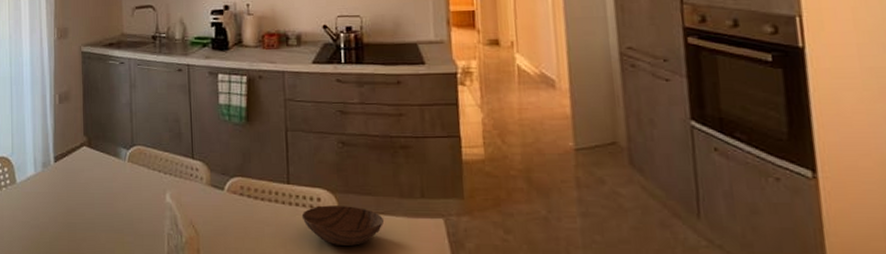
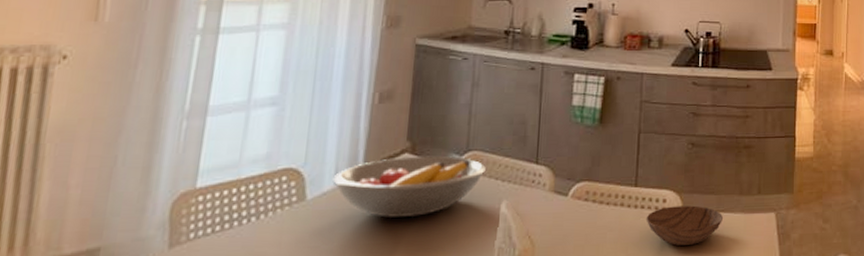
fruit bowl: none [33,149,149,201] -> present [333,155,486,218]

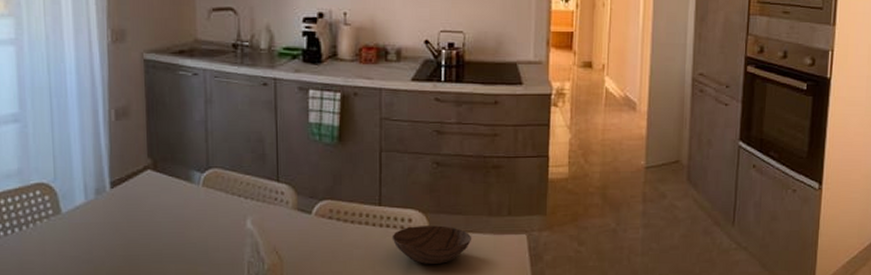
fruit bowl: present [333,155,486,218] -> none [83,172,228,231]

